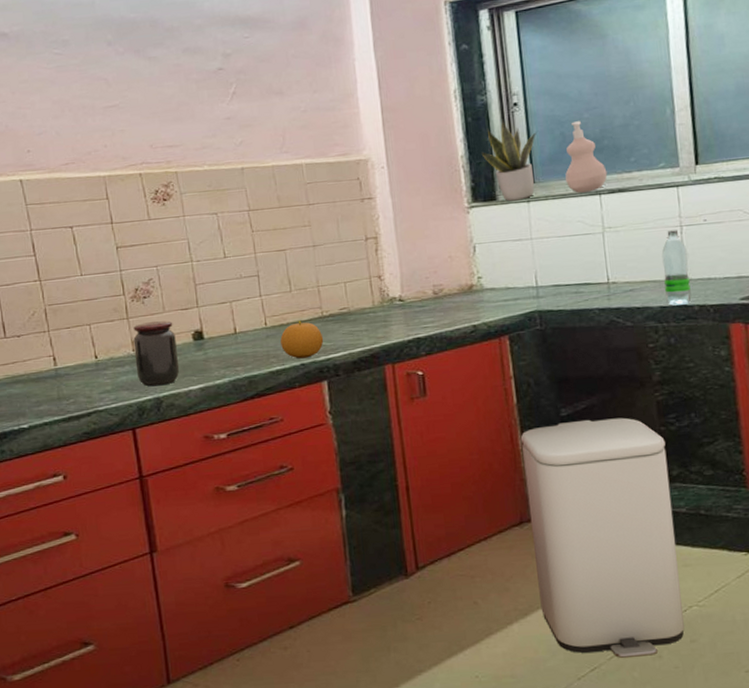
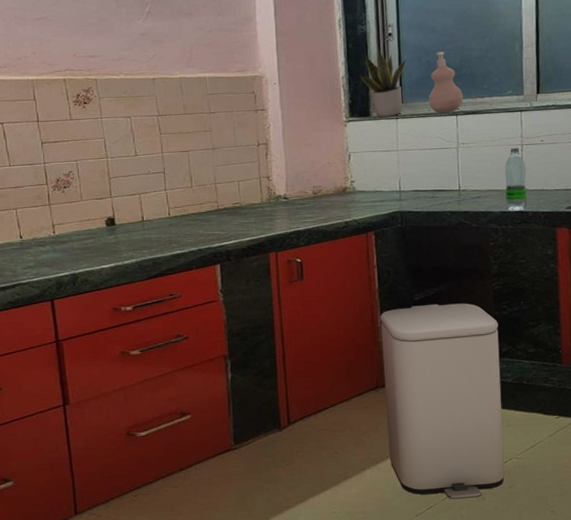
jar: present [133,320,180,387] -> none [54,208,94,264]
fruit: present [280,320,324,359] -> none [181,212,219,245]

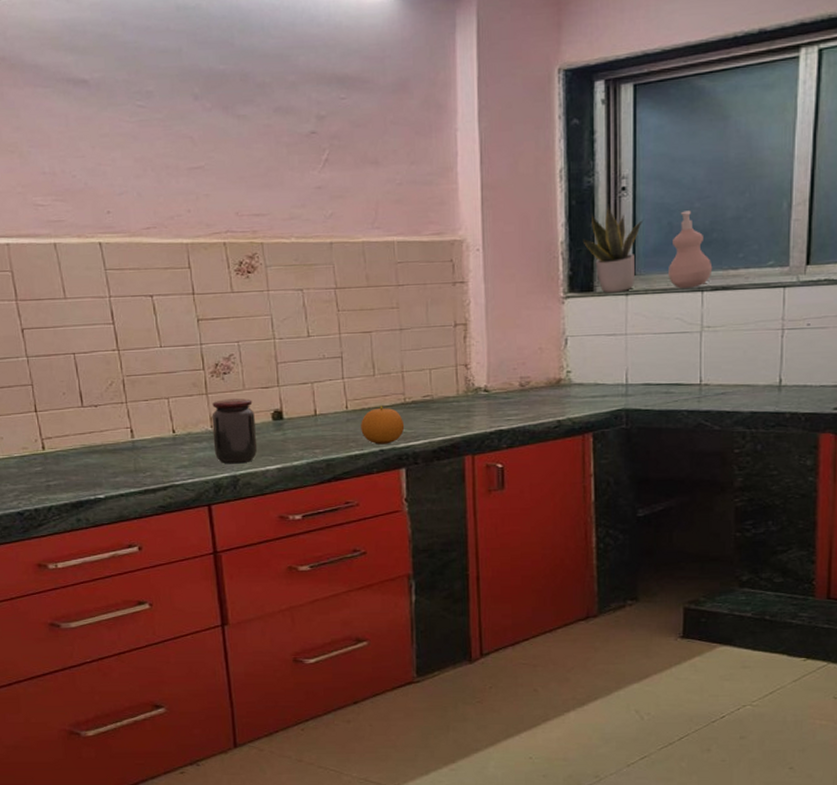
jar: none [54,208,94,264] -> present [212,398,258,464]
fruit: none [181,212,219,245] -> present [361,406,405,445]
pedal bin: present [380,303,505,500] -> none [594,521,739,750]
bottle: present [504,148,527,211] -> none [757,333,786,412]

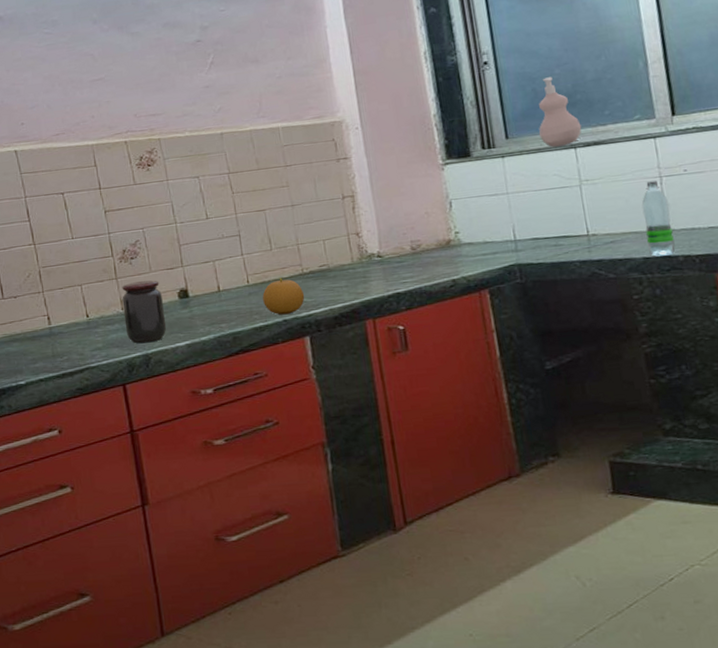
potted plant: present [582,204,644,293] -> none [453,77,509,158]
bottle: none [757,333,786,412] -> present [641,181,675,257]

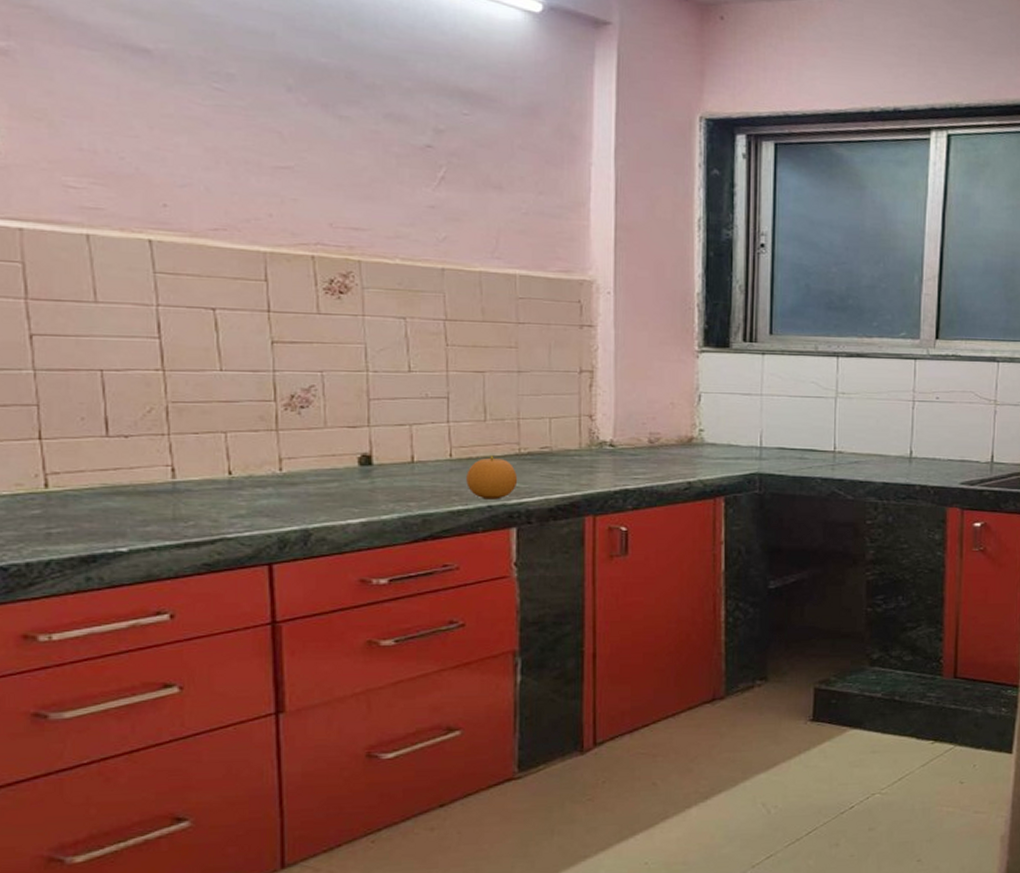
jar: present [122,280,167,344] -> none [281,438,338,515]
soap bottle: present [538,77,582,148] -> none [804,274,848,354]
bottle: present [641,181,675,257] -> none [889,404,917,483]

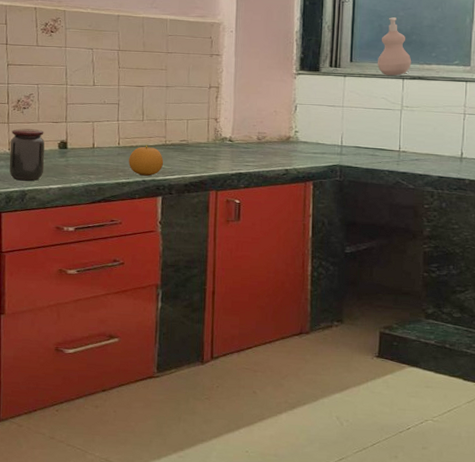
jar: none [281,438,338,515] -> present [9,128,45,181]
soap bottle: none [804,274,848,354] -> present [377,17,412,77]

